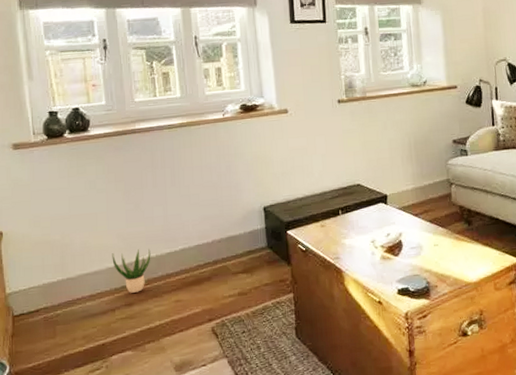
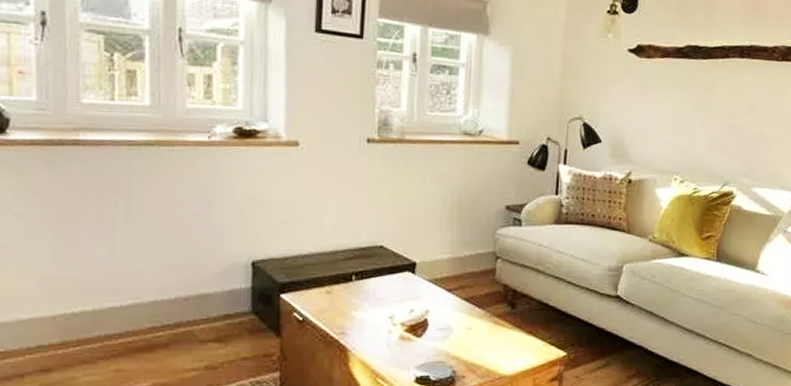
potted plant: present [112,248,151,293] -> none [26,299,85,355]

